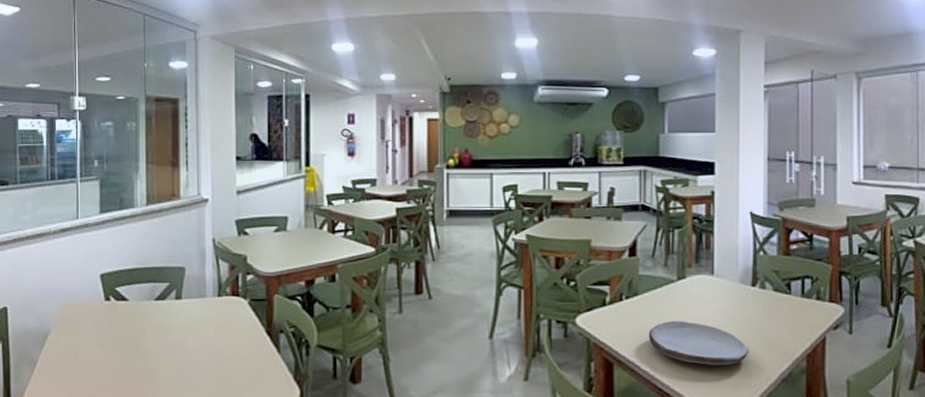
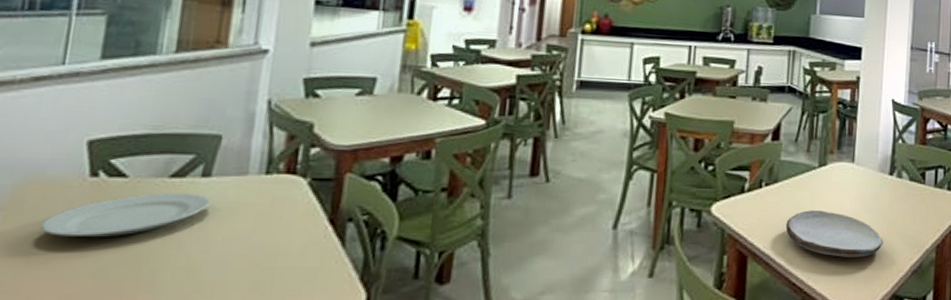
plate: none [80,312,184,345] -> present [39,193,211,237]

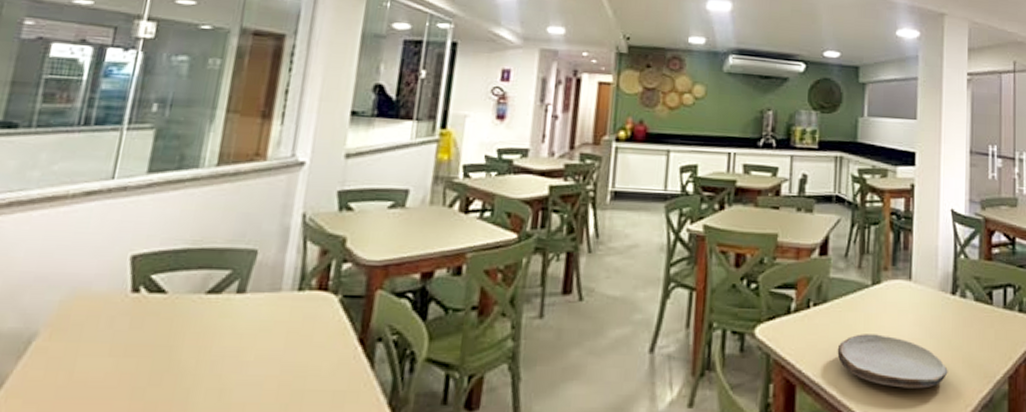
plate: present [39,193,211,237] -> none [82,309,245,355]

